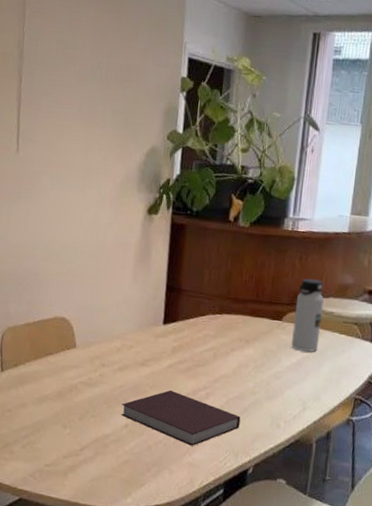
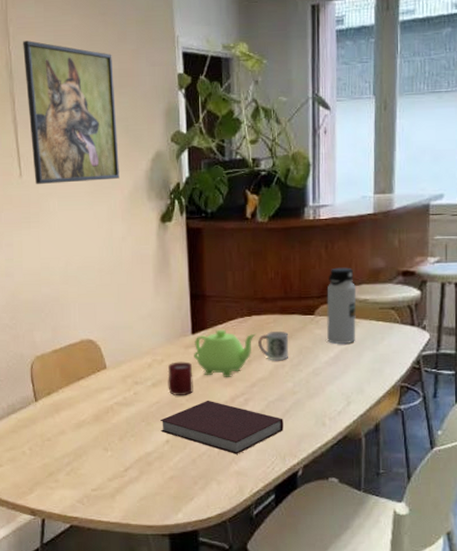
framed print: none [31,24,121,167] -> present [23,40,119,184]
cup: none [133,349,160,383] -> present [167,361,193,395]
teapot: none [162,323,225,371] -> present [194,329,257,377]
cup: none [225,330,256,361] -> present [258,331,289,361]

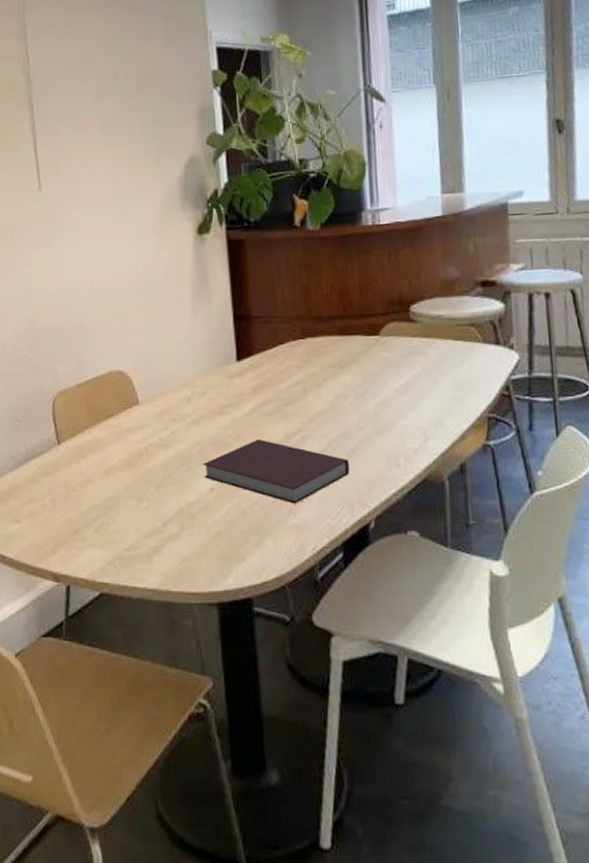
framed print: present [23,40,119,184] -> none [42,43,150,197]
cup: present [167,361,193,395] -> none [210,393,241,434]
teapot: present [194,329,257,377] -> none [240,355,313,411]
cup: present [258,331,289,361] -> none [314,355,352,391]
water bottle: present [327,267,356,344] -> none [393,278,430,369]

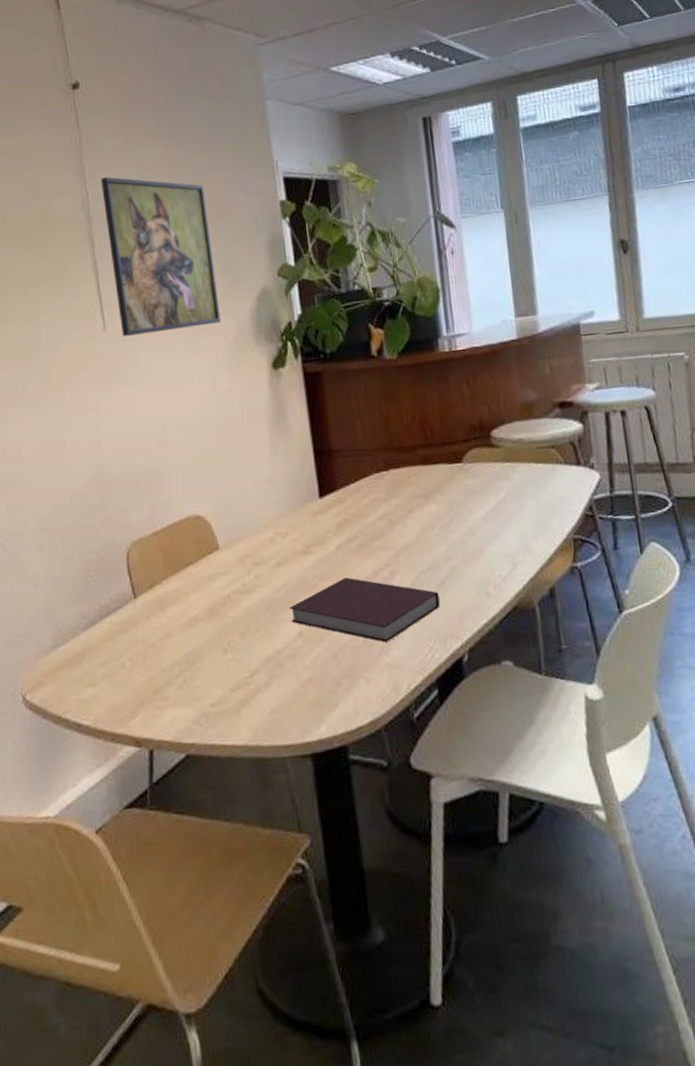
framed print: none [42,43,150,197] -> present [101,177,221,336]

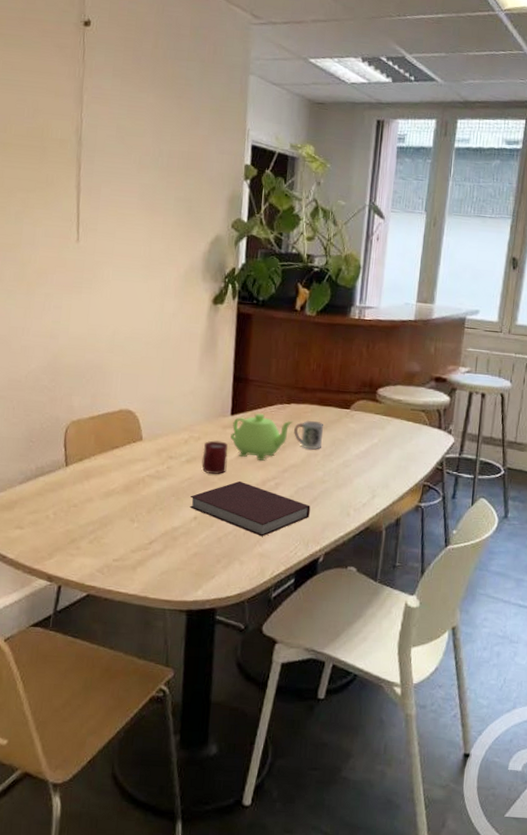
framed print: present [101,177,221,336] -> none [92,110,183,257]
cup: none [294,532,327,575] -> present [201,440,228,474]
teapot: none [323,488,397,547] -> present [230,413,294,461]
cup: none [399,485,437,522] -> present [294,420,324,450]

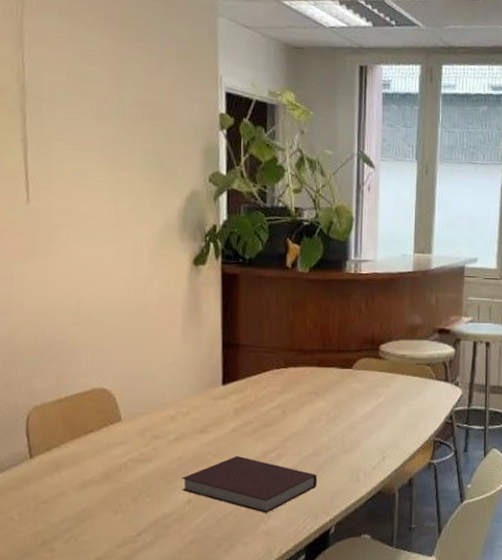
cup: present [201,440,228,474] -> none [192,414,222,451]
teapot: present [230,413,294,461] -> none [223,380,293,431]
cup: present [294,420,324,450] -> none [294,383,326,415]

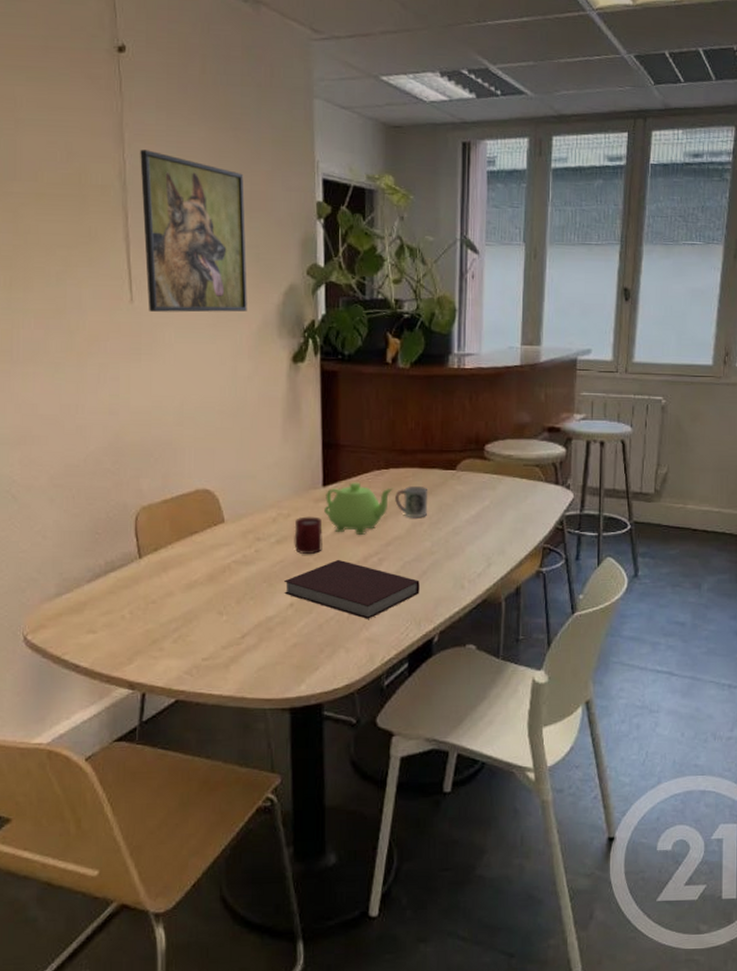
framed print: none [40,54,149,215] -> present [140,149,247,313]
cup: none [192,414,222,451] -> present [294,516,323,554]
teapot: none [223,380,293,431] -> present [324,482,394,535]
cup: none [294,383,326,415] -> present [395,485,428,518]

